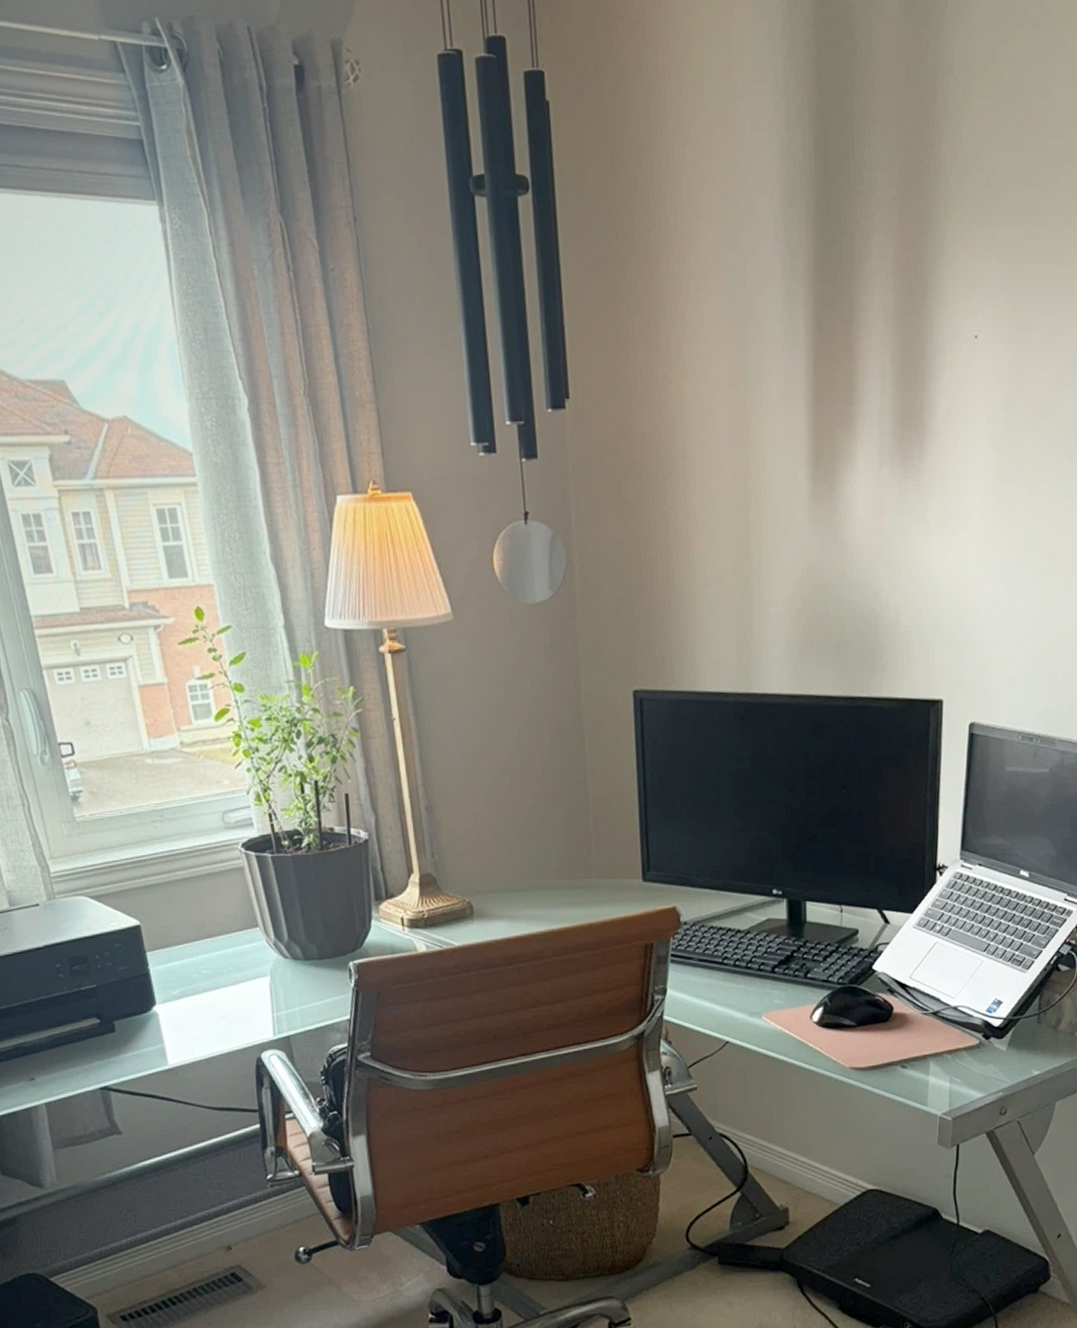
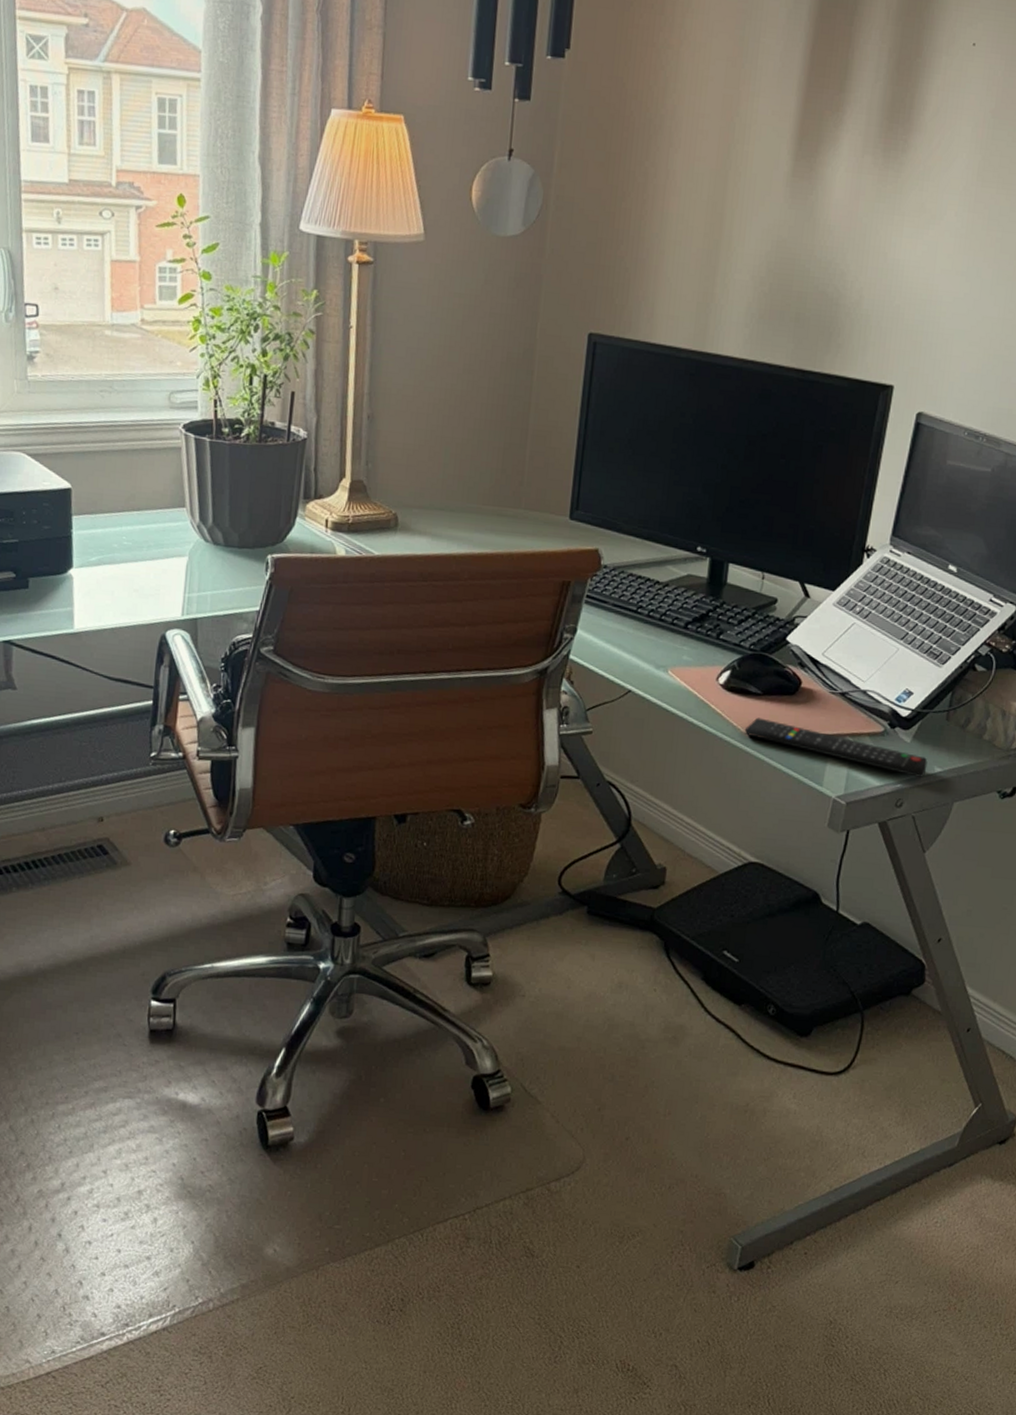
remote control: none [844,1048,1025,1083] -> present [744,717,928,778]

